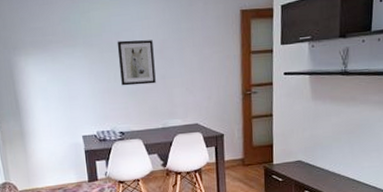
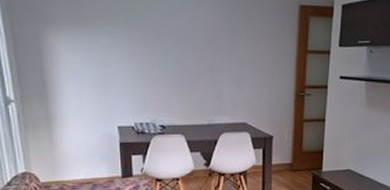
wall art: present [117,40,156,86] -> none [163,25,204,76]

